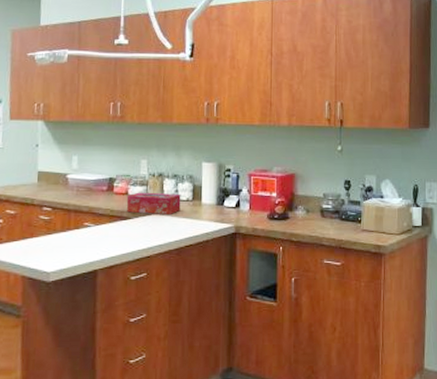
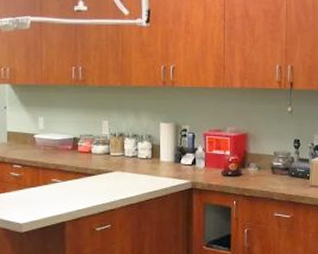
tissue box: present [126,192,181,214] -> none [90,151,141,171]

